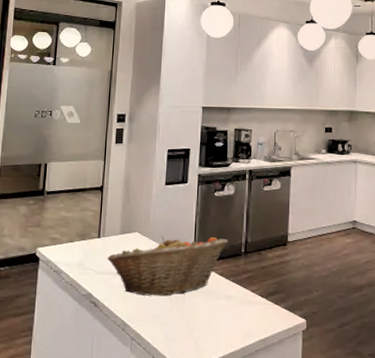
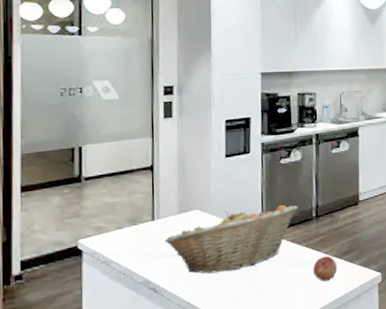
apple: none [238,293,263,321] -> present [312,255,338,282]

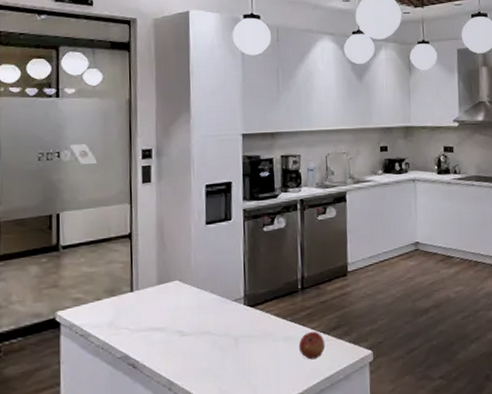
fruit basket: present [165,205,298,274] -> none [144,276,282,349]

